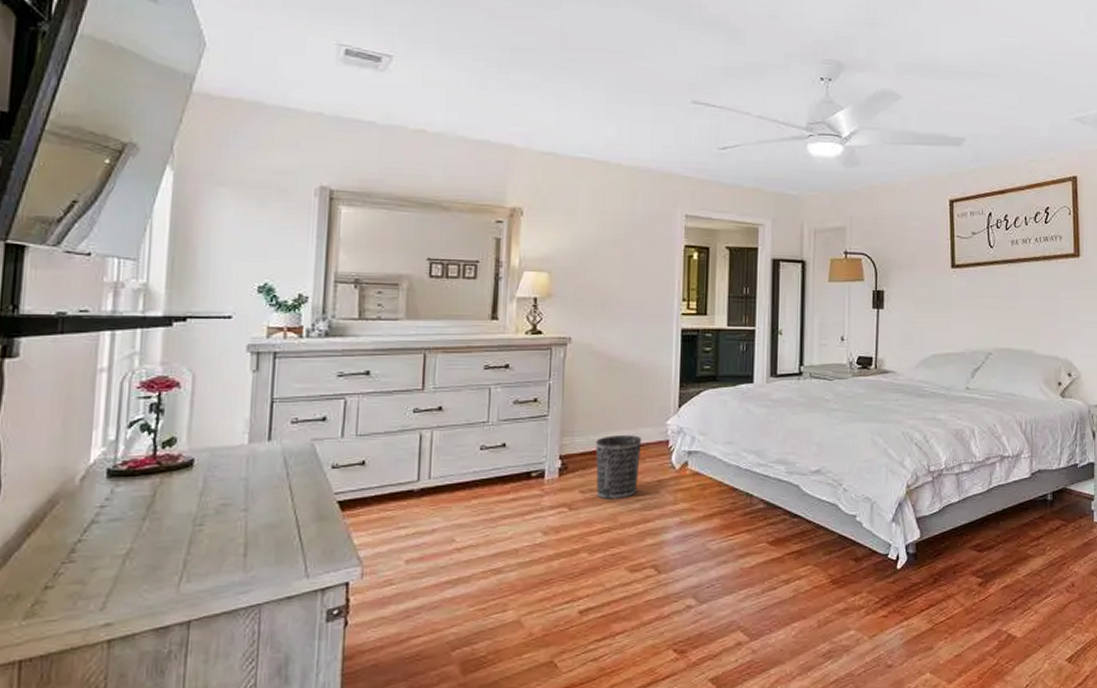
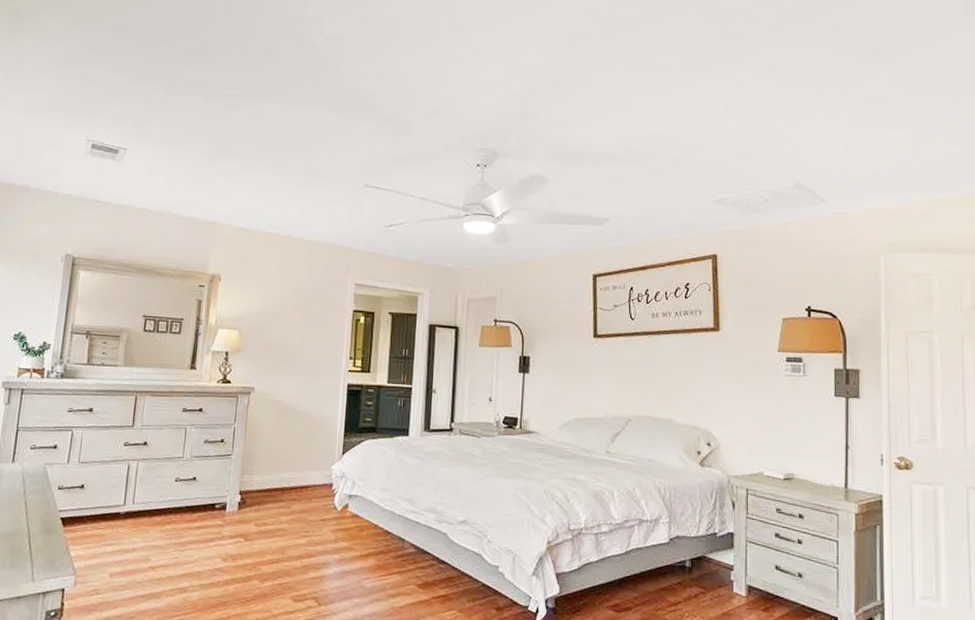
wastebasket: present [595,435,642,500] -> none [269,476,310,535]

